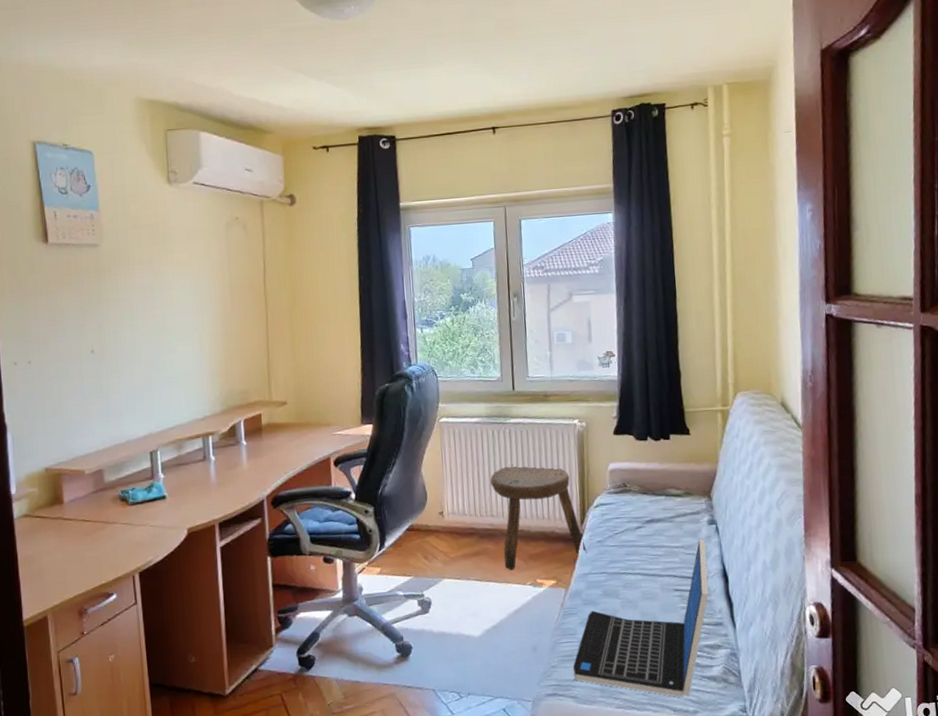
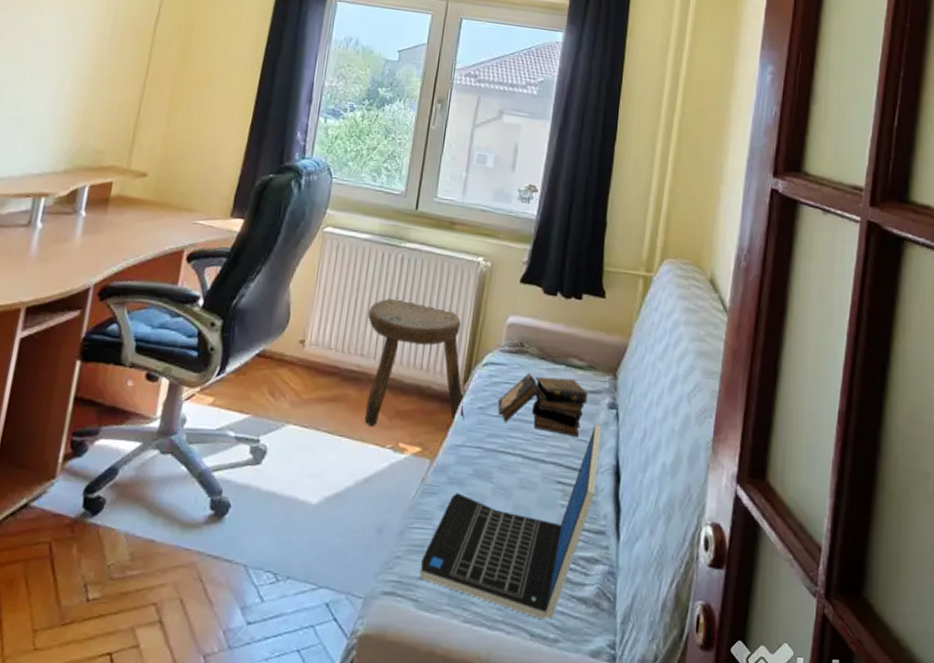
book: none [612,506,689,552] -> present [497,372,588,438]

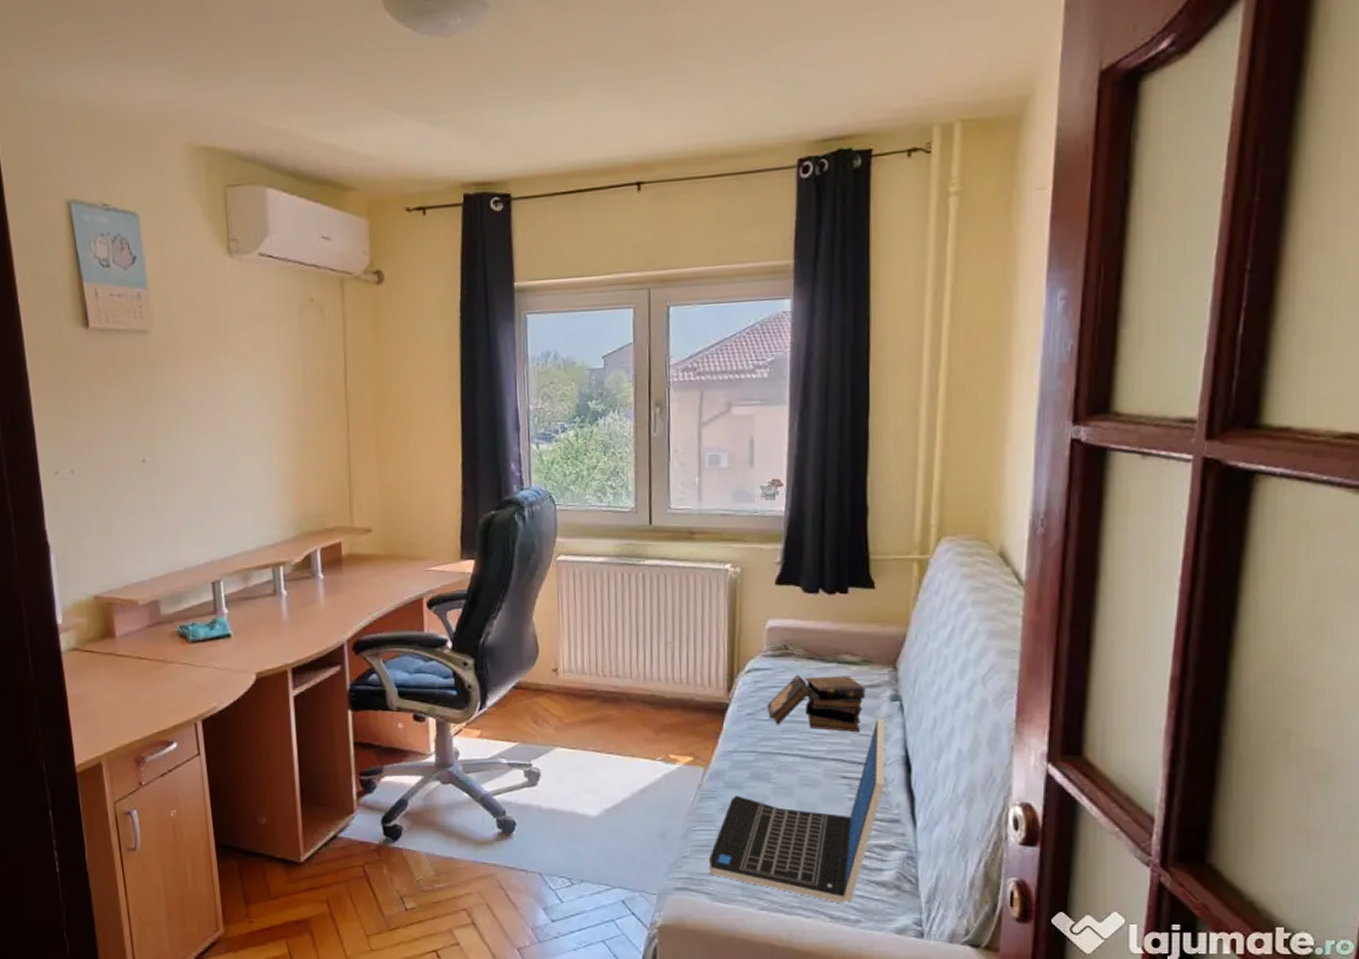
stool: present [364,297,465,426] -> none [617,616,734,741]

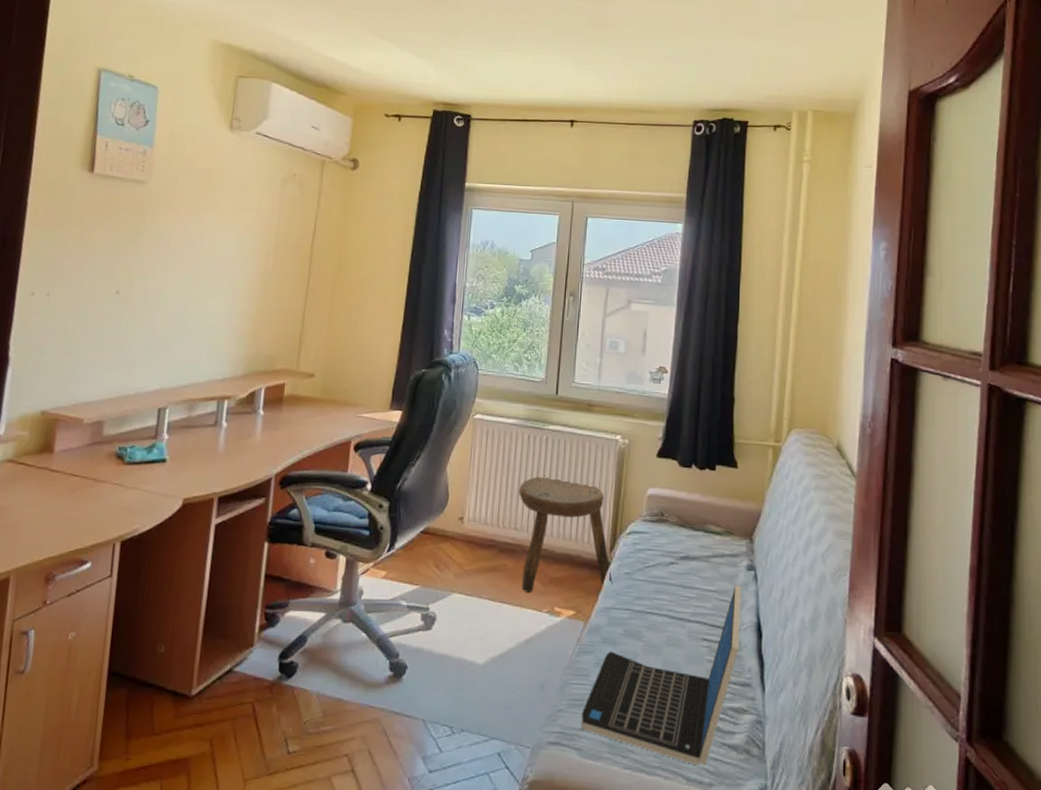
stool: none [617,616,734,741] -> present [519,475,613,593]
book: present [766,674,866,733] -> none [642,539,727,598]

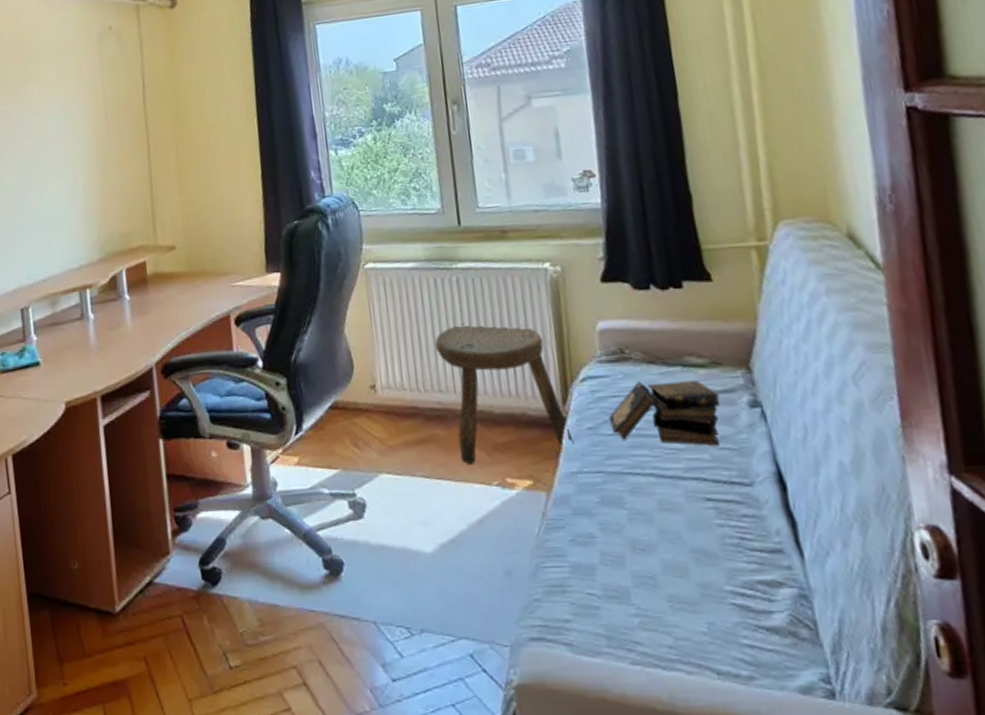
laptop: present [581,584,741,766] -> none [564,427,758,656]
book: none [642,539,727,598] -> present [608,380,721,446]

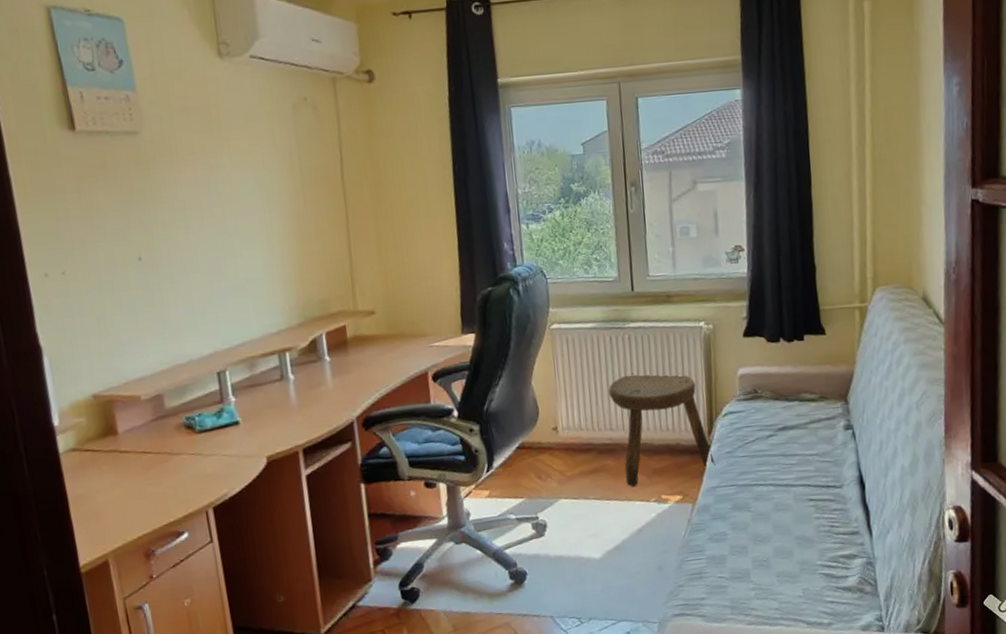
book: present [608,380,721,446] -> none [742,411,824,460]

